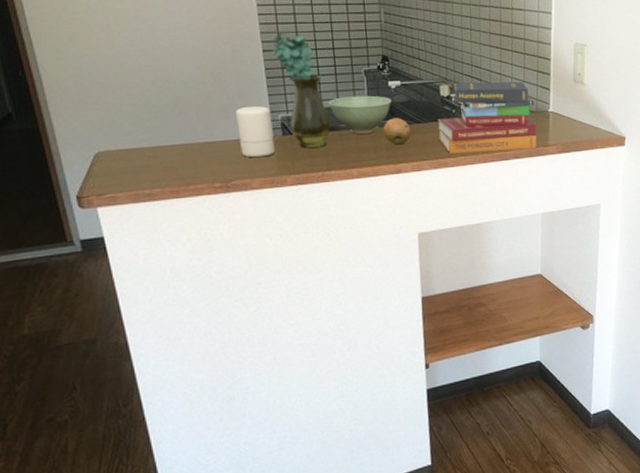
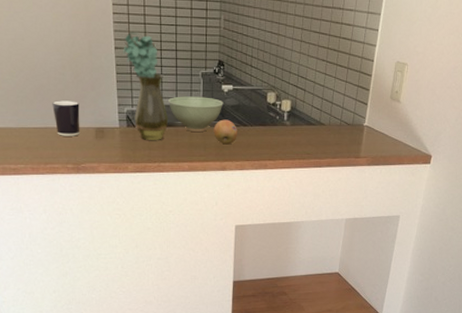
mug: none [192,111,228,152] -> present [52,100,80,136]
candle: present [236,106,275,158] -> none [89,98,119,145]
books: present [437,81,538,154] -> none [262,90,352,159]

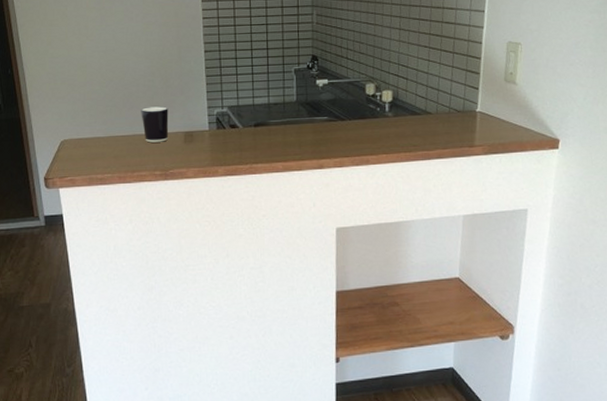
vase: present [123,28,169,140] -> none [213,31,261,141]
bowl: present [168,96,223,132] -> none [260,93,319,130]
fruit: present [213,119,237,145] -> none [309,115,335,141]

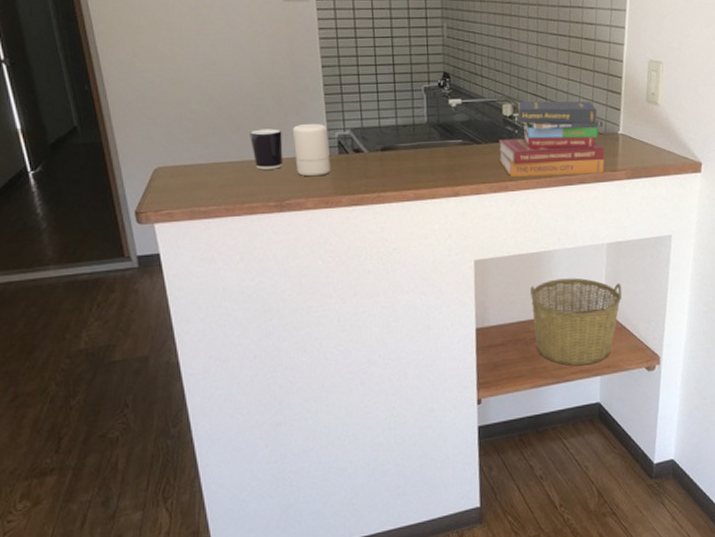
candle: none [178,101,209,149] -> present [293,123,330,177]
books: none [361,80,464,151] -> present [498,101,606,177]
basket: none [388,247,477,331] -> present [530,278,622,366]

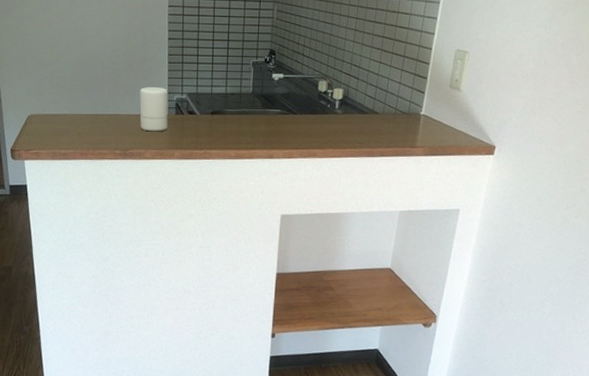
mug: present [249,128,284,170] -> none [105,89,131,123]
books: present [498,101,606,177] -> none [312,79,408,149]
basket: present [530,278,622,366] -> none [327,238,409,316]

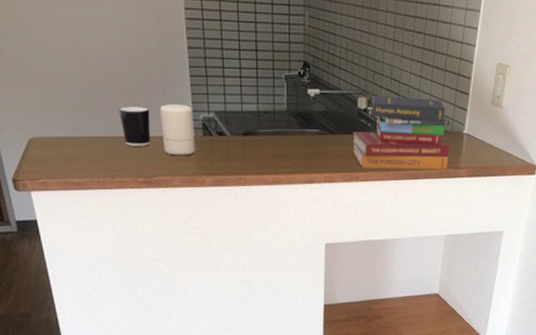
mug: none [105,89,131,123] -> present [119,106,151,146]
books: none [312,79,408,149] -> present [352,95,451,170]

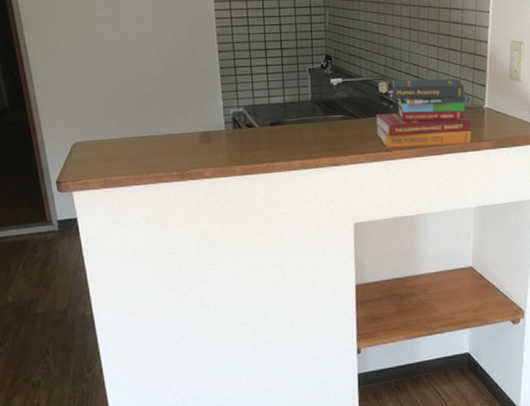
mug: present [119,106,151,146] -> none [155,107,185,144]
candle: present [160,103,195,156] -> none [193,102,226,150]

